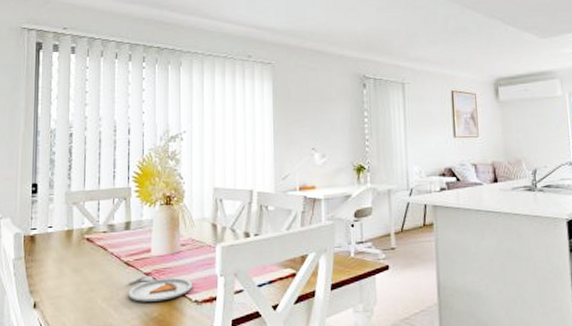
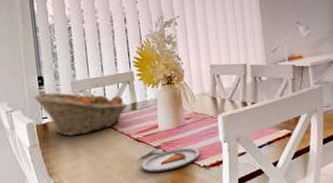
fruit basket: none [26,201,121,252] -> present [34,90,127,137]

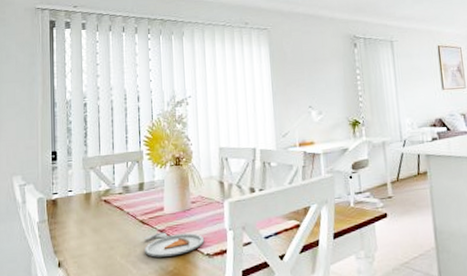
fruit basket: present [34,90,127,137] -> none [47,168,135,214]

